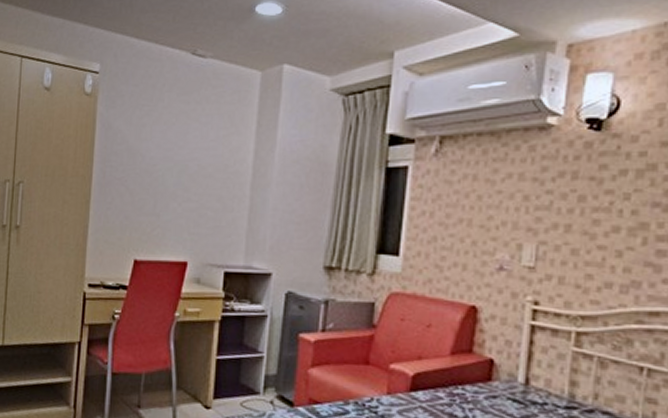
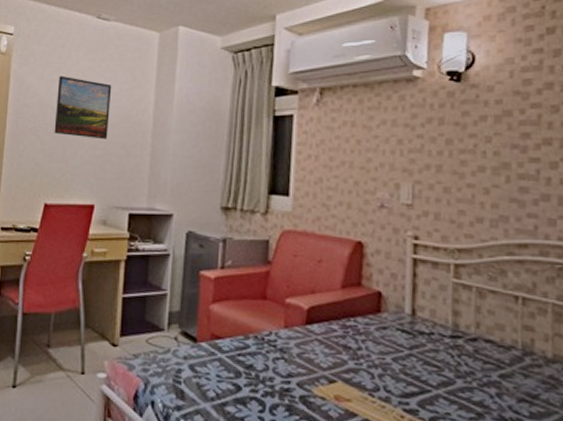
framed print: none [144,120,208,191] -> present [54,75,112,139]

